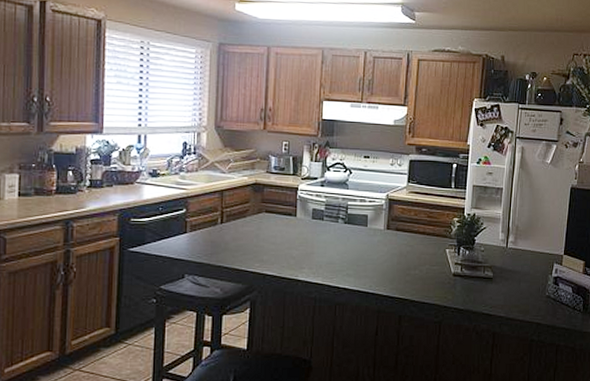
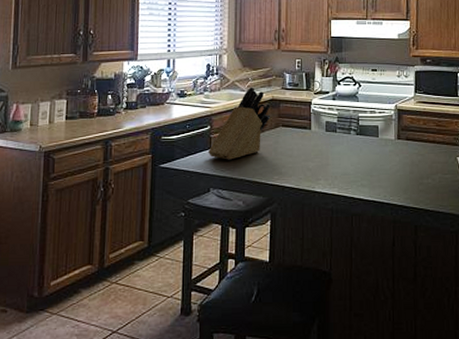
knife block: none [184,169,254,245] -> present [209,87,271,160]

